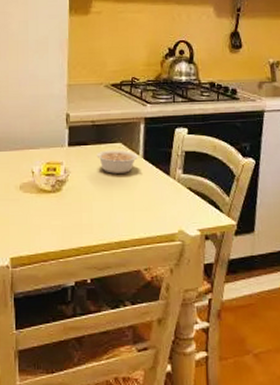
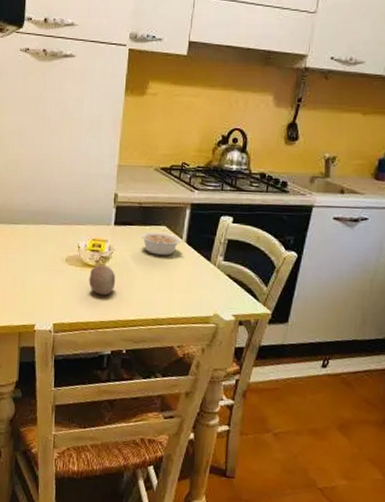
fruit: none [46,189,74,222] -> present [89,265,116,295]

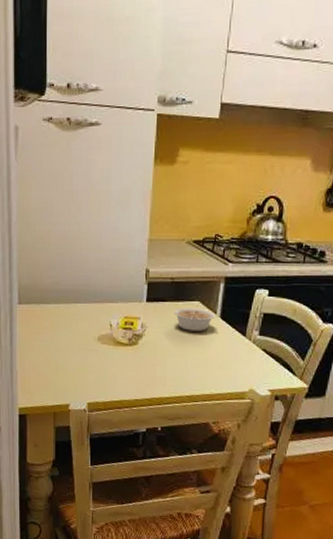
fruit: present [89,265,116,295] -> none [122,343,149,373]

